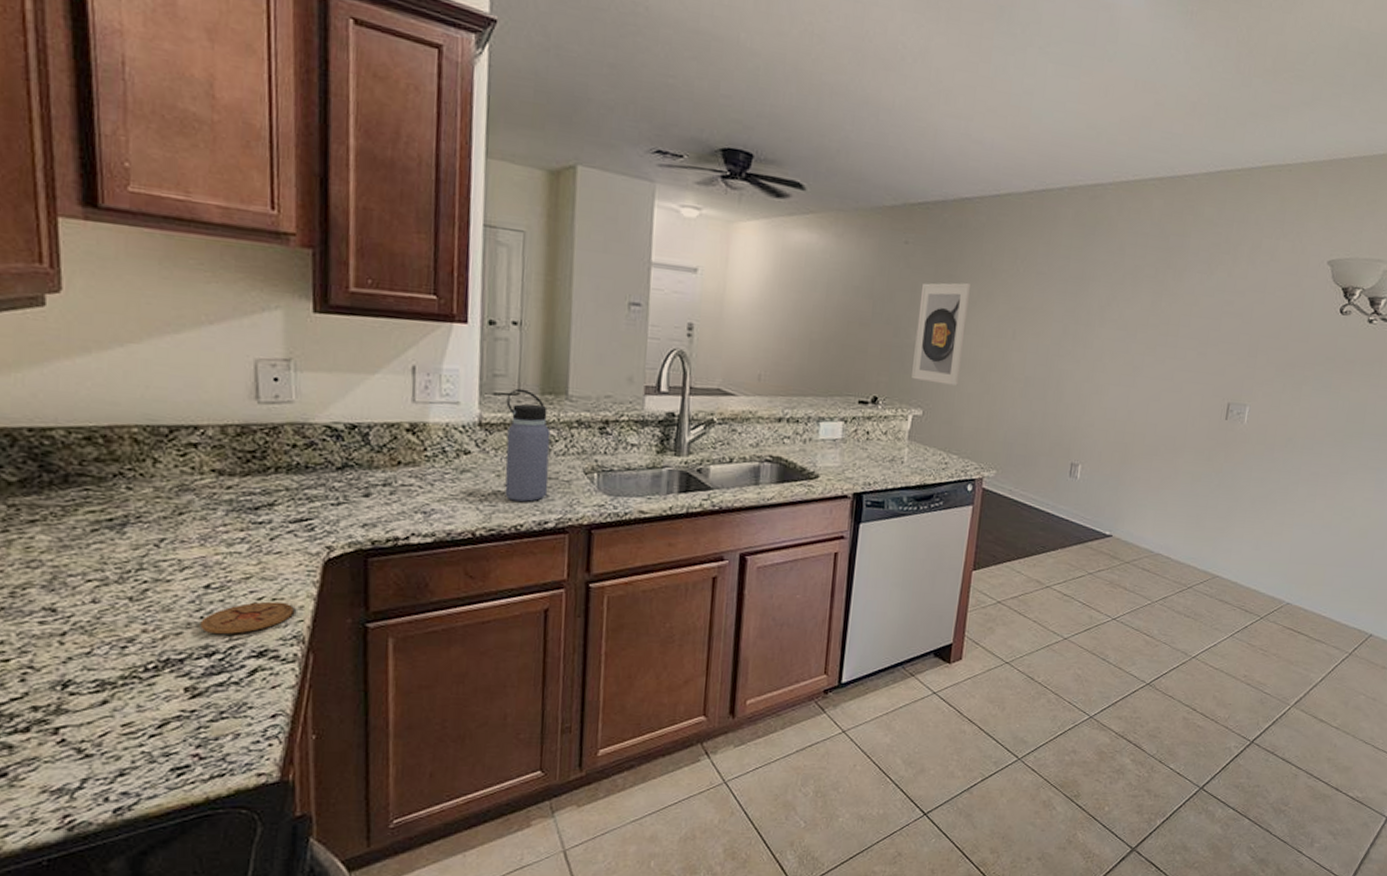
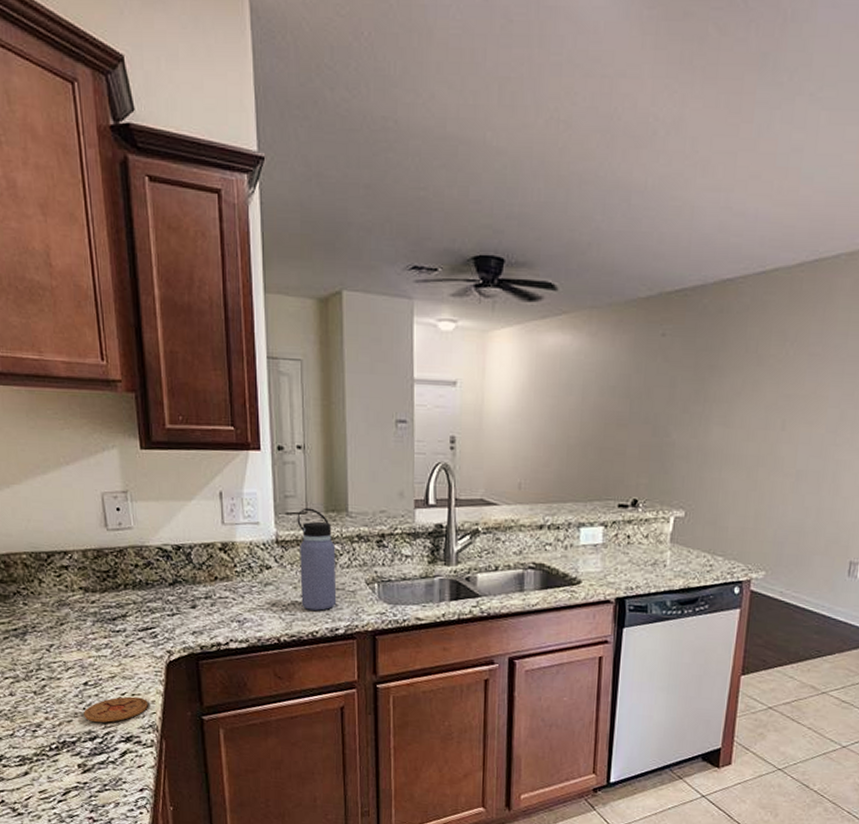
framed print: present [912,282,970,386] -> none [672,372,734,484]

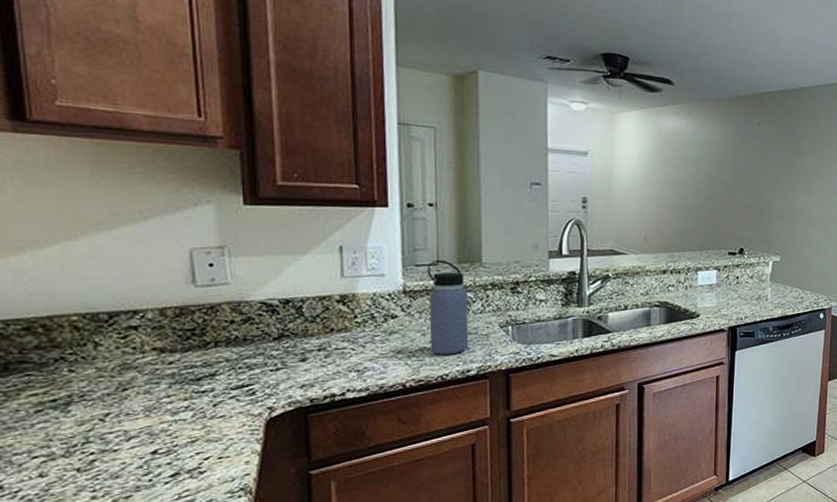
coaster: present [84,696,148,723] -> none [149,459,240,494]

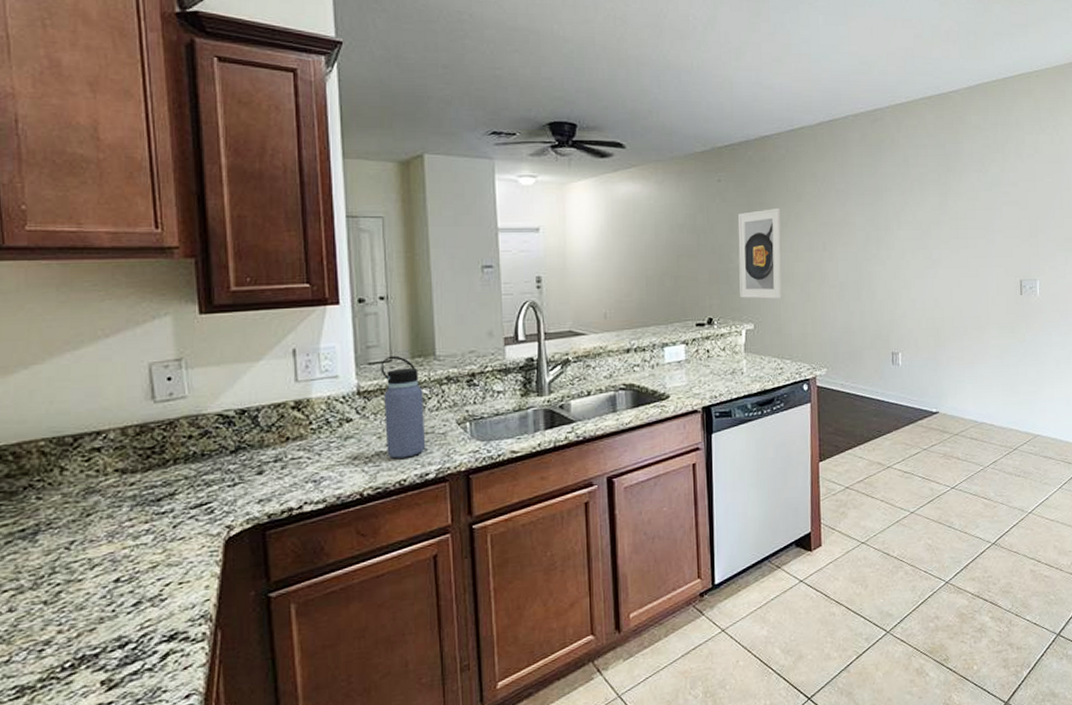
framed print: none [770,154,812,236] -> present [737,207,782,299]

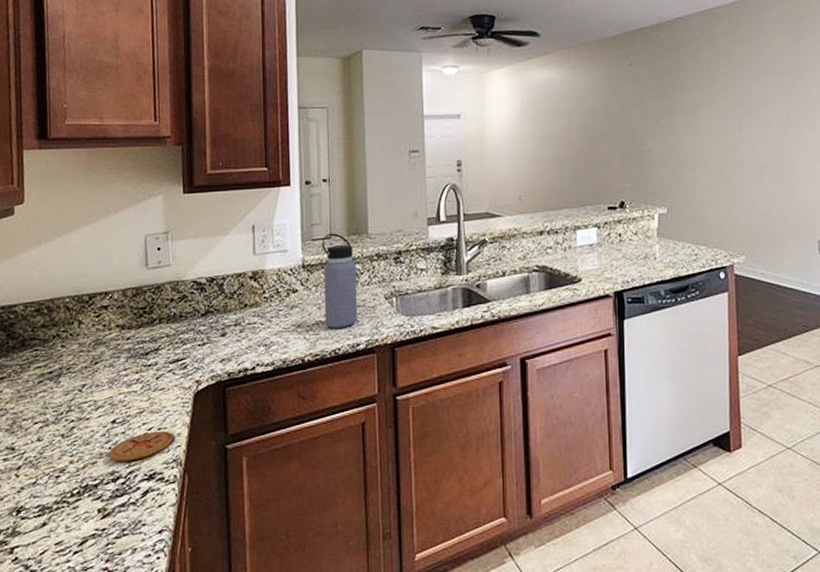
coaster: none [112,584,200,625] -> present [109,431,174,461]
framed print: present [737,207,782,299] -> none [649,89,696,182]

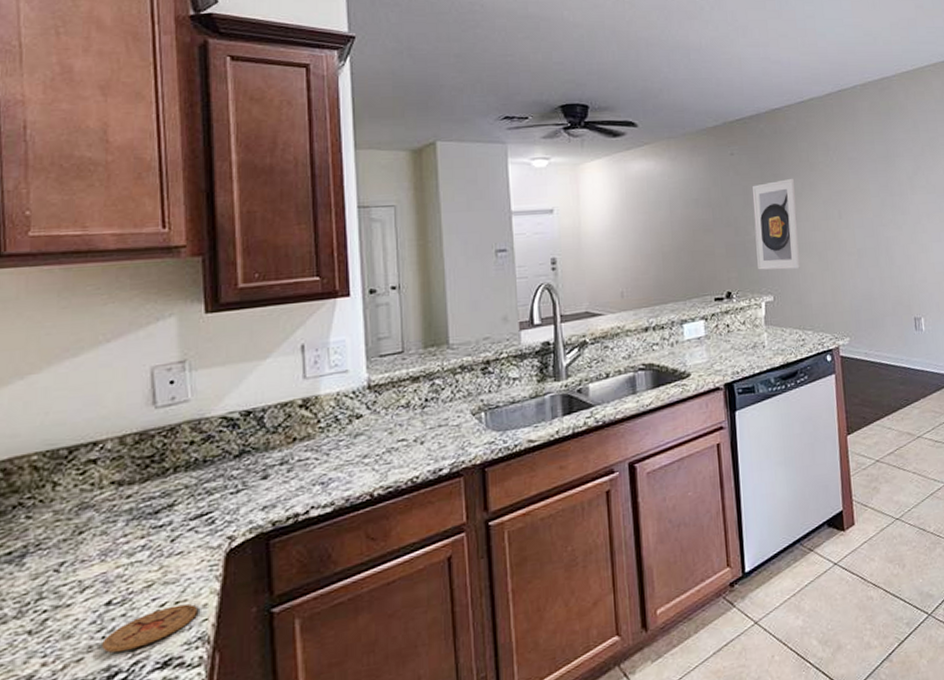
water bottle: present [322,233,358,328] -> none [392,346,439,455]
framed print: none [649,89,696,182] -> present [752,178,800,270]

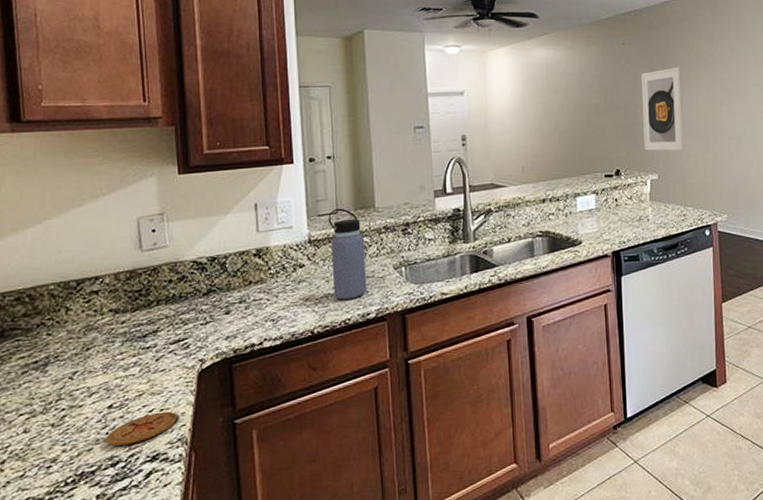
water bottle: none [392,346,439,455] -> present [328,208,367,300]

